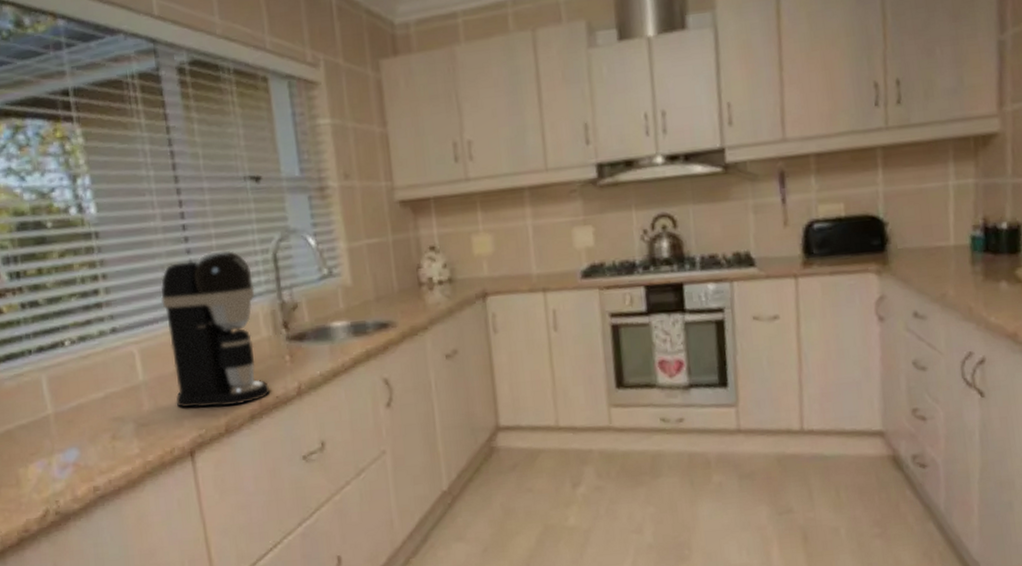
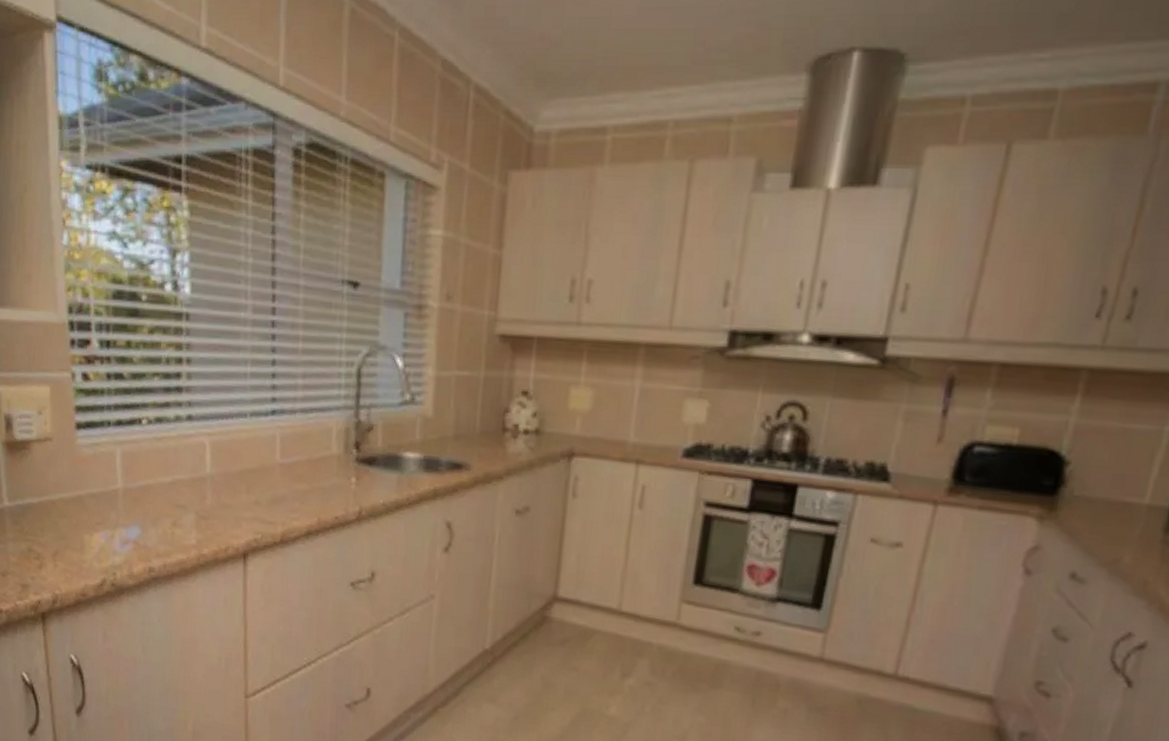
coffee maker: present [160,250,271,408] -> none [237,354,333,518]

